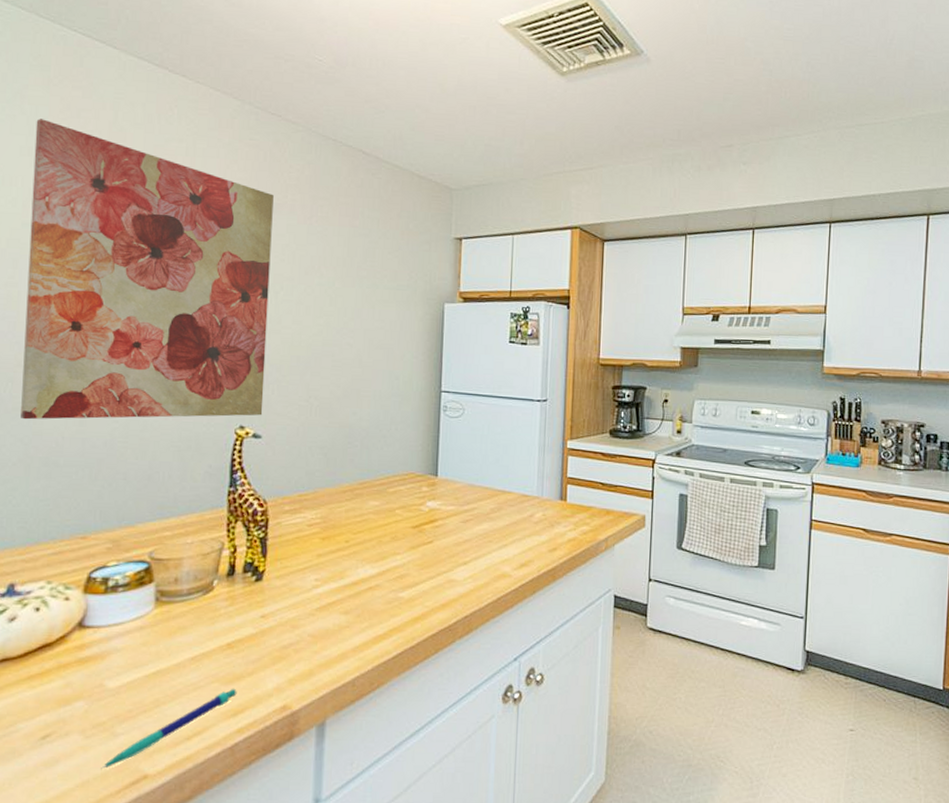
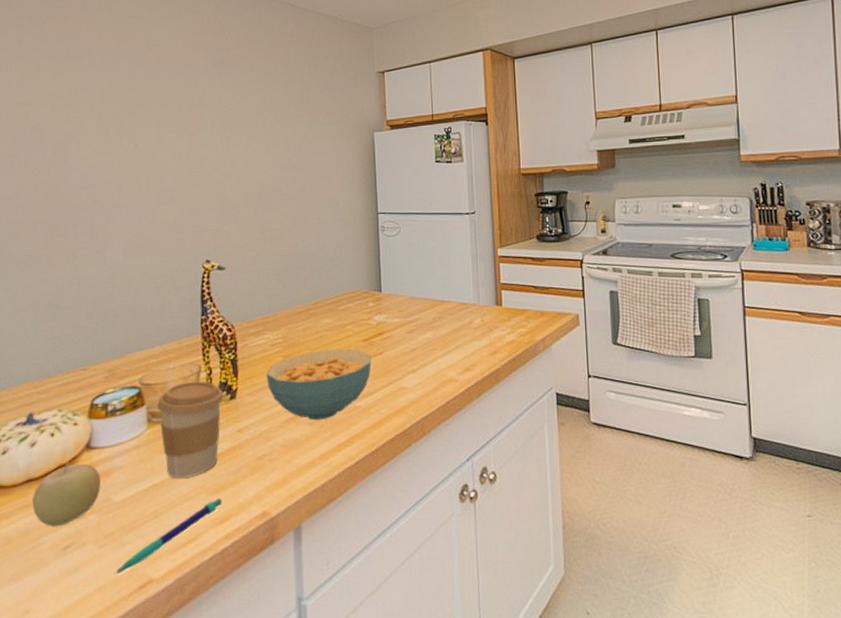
fruit: none [6,641,93,713] -> present [32,462,101,527]
wall art: present [21,119,274,420] -> none [23,12,225,270]
coffee cup: none [169,559,248,665] -> present [157,381,224,478]
cereal bowl: none [299,534,420,610] -> present [266,349,371,421]

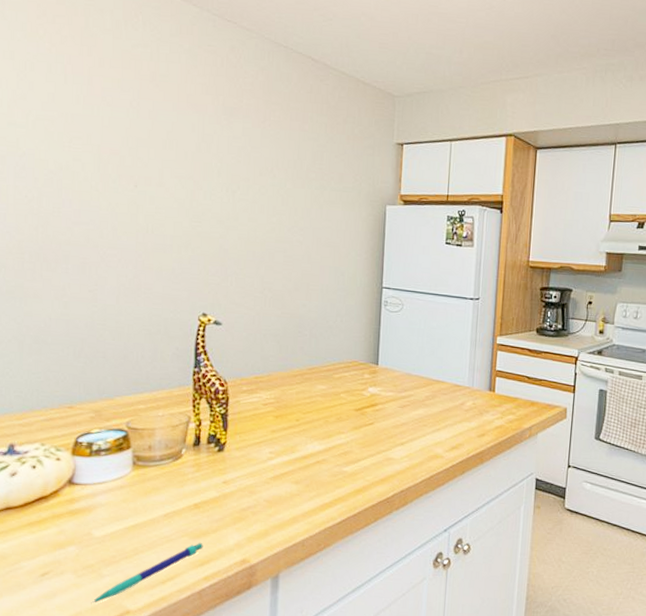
fruit: present [32,462,101,527] -> none [11,495,82,554]
coffee cup: present [157,381,224,478] -> none [144,430,212,521]
cereal bowl: present [266,349,371,421] -> none [256,414,362,481]

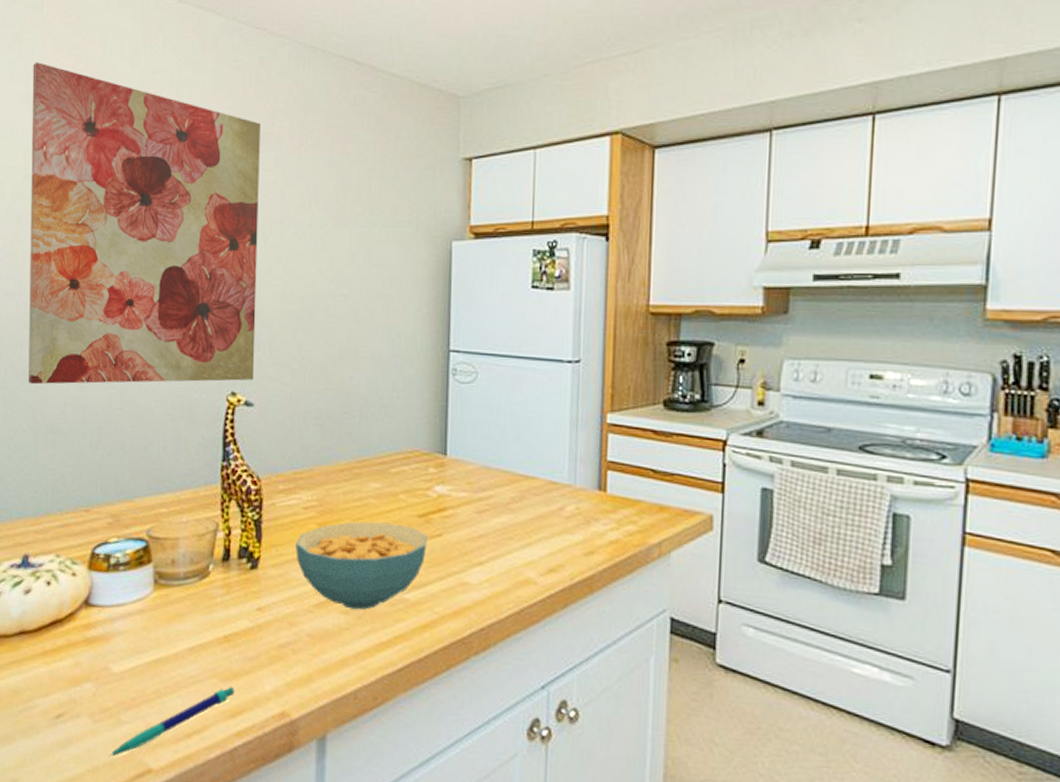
wall art: none [13,24,230,305] -> present [28,62,260,385]
cereal bowl: none [256,414,362,481] -> present [295,521,427,610]

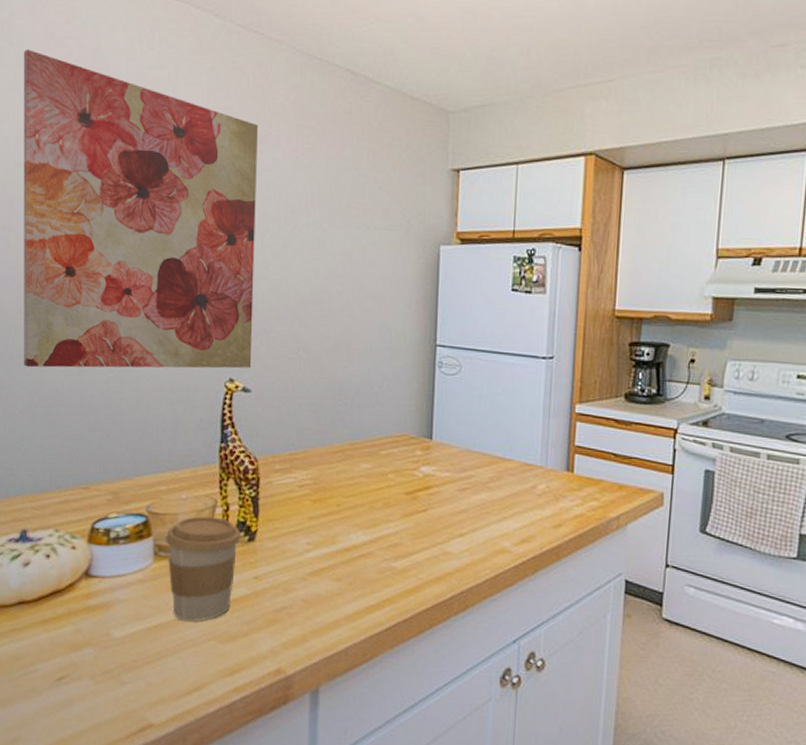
pen: present [109,686,235,757] -> none [110,647,233,714]
coffee cup: none [166,540,243,657] -> present [166,516,241,622]
cereal bowl: present [295,521,427,610] -> none [291,498,413,577]

